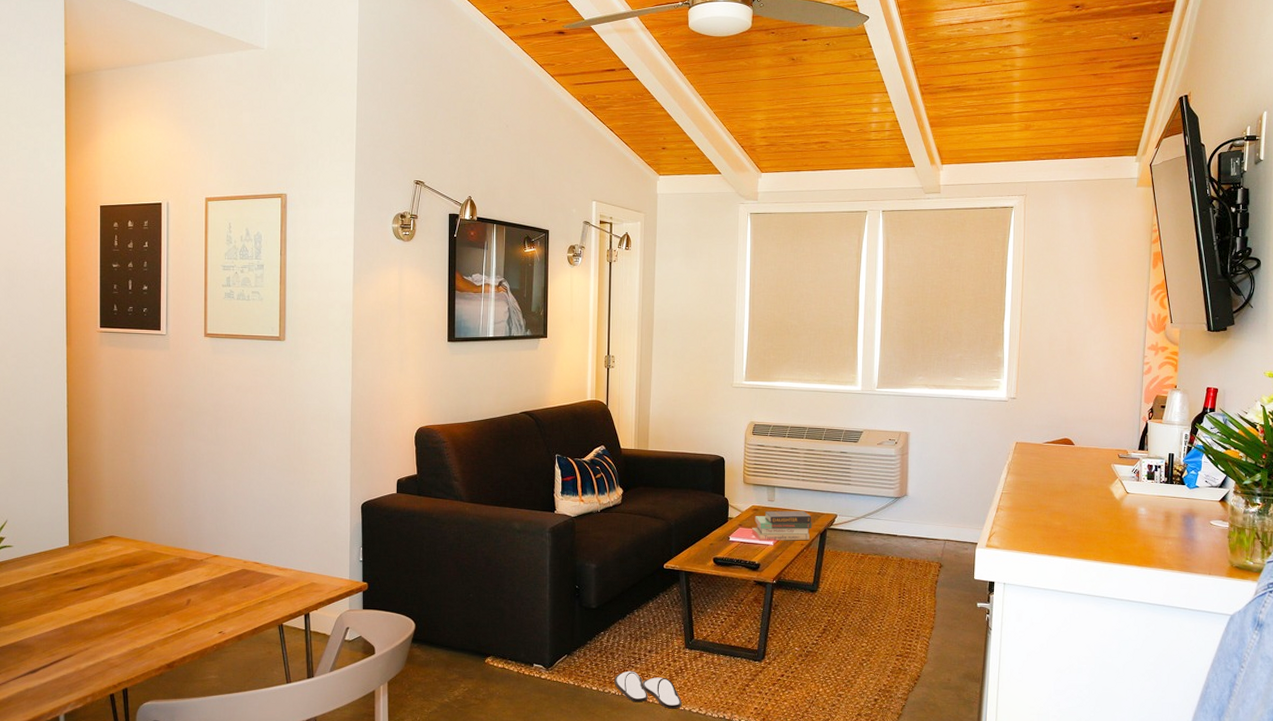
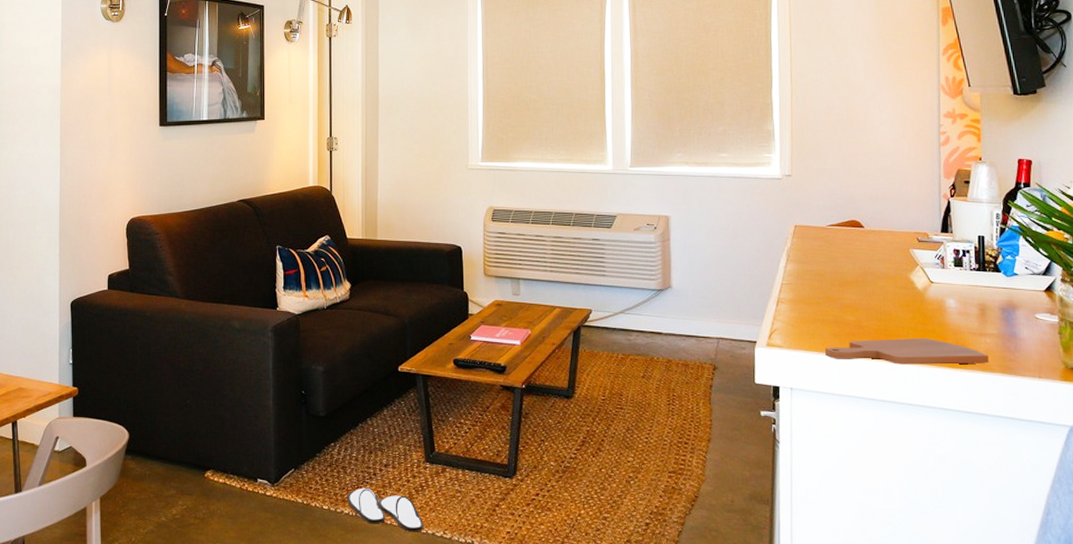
books: present [751,511,812,542] -> none [495,306,564,341]
cutting board: none [1035,540,1169,563] -> present [825,337,989,365]

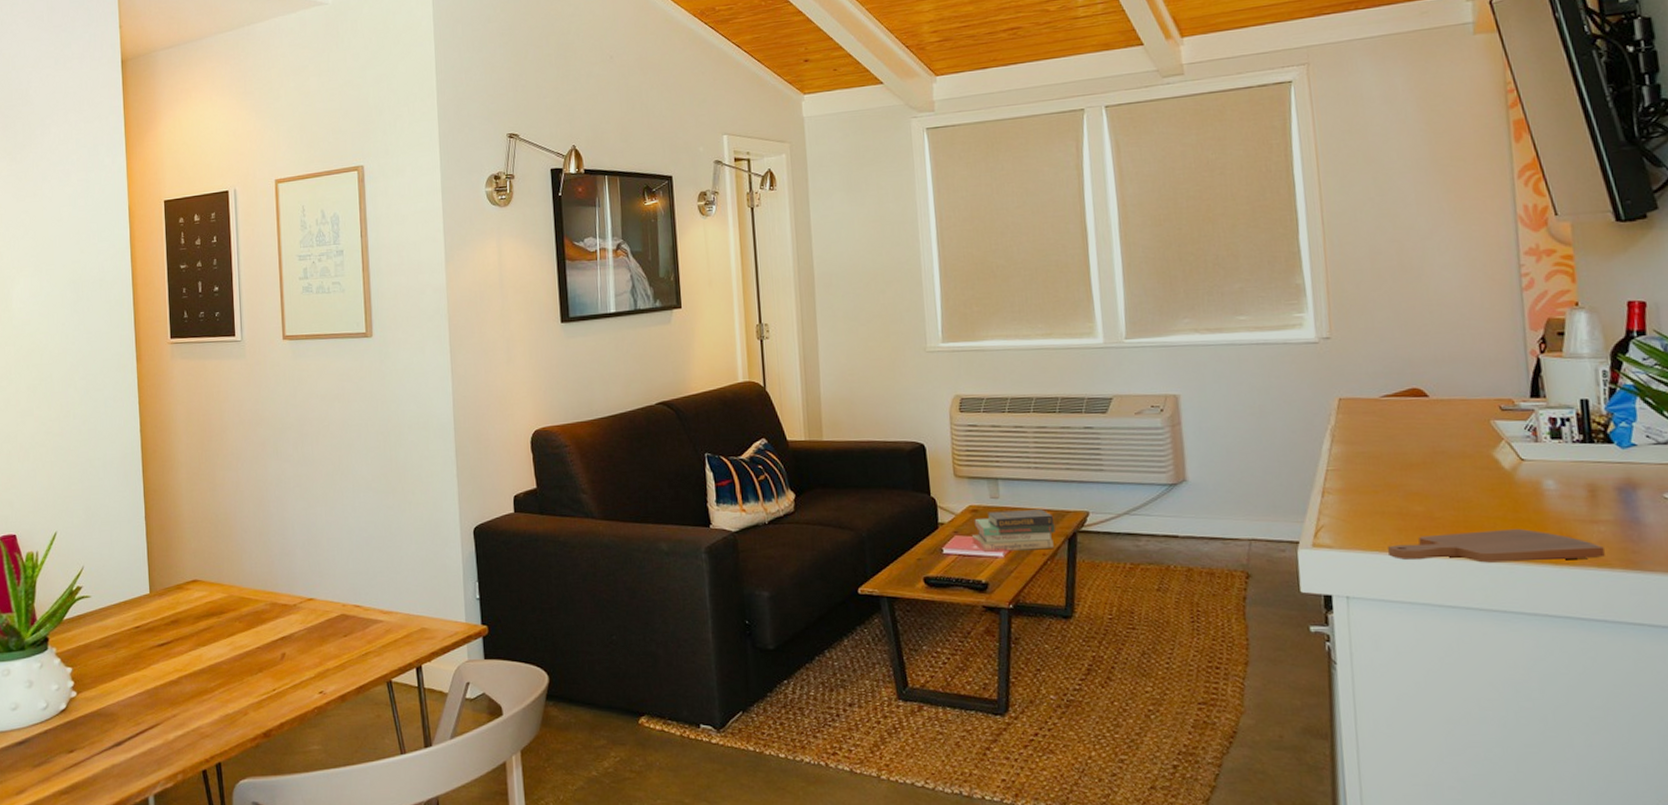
slippers: present [347,487,424,532] -> none [806,731,901,782]
books: none [495,306,564,341] -> present [971,509,1056,553]

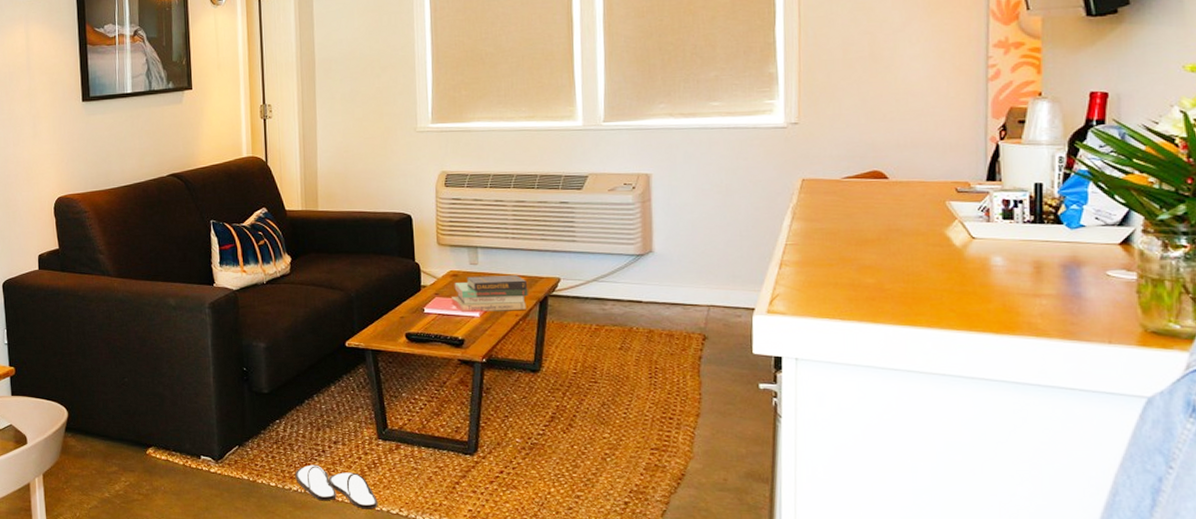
slippers: none [806,731,901,782] -> present [295,464,378,509]
cutting board: present [1388,528,1605,563] -> none [838,300,1044,331]

